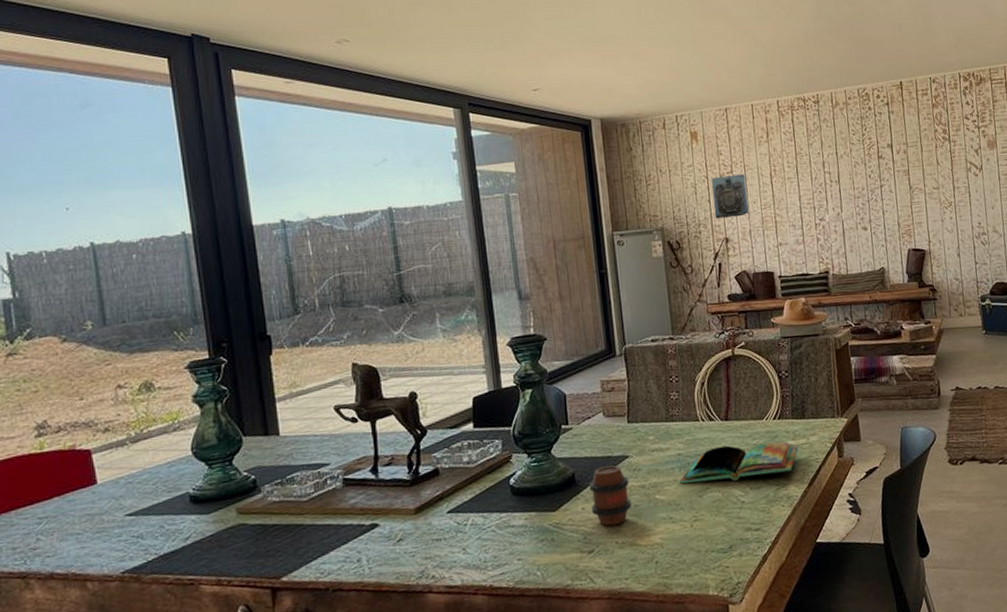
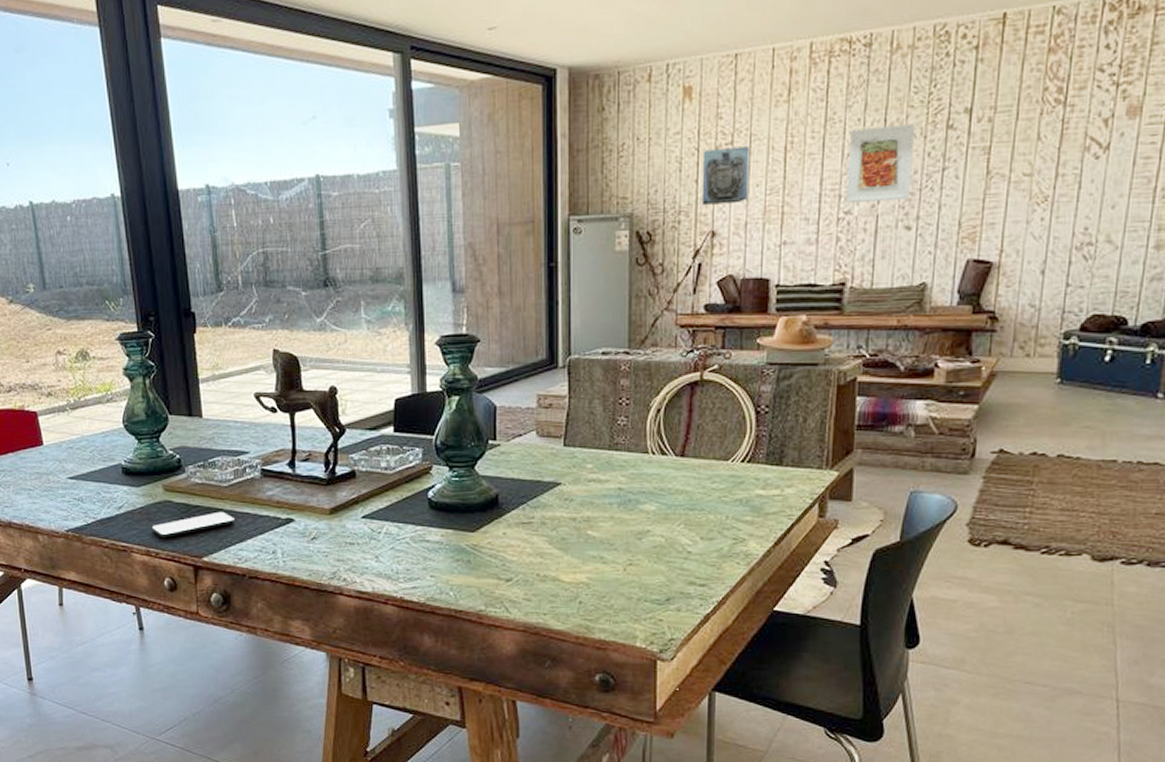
smartphone: none [224,526,316,564] -> present [153,511,234,538]
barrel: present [589,465,632,526] -> none [513,492,558,557]
book: present [679,442,798,484] -> none [617,486,768,528]
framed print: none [814,155,863,213] -> present [846,123,914,204]

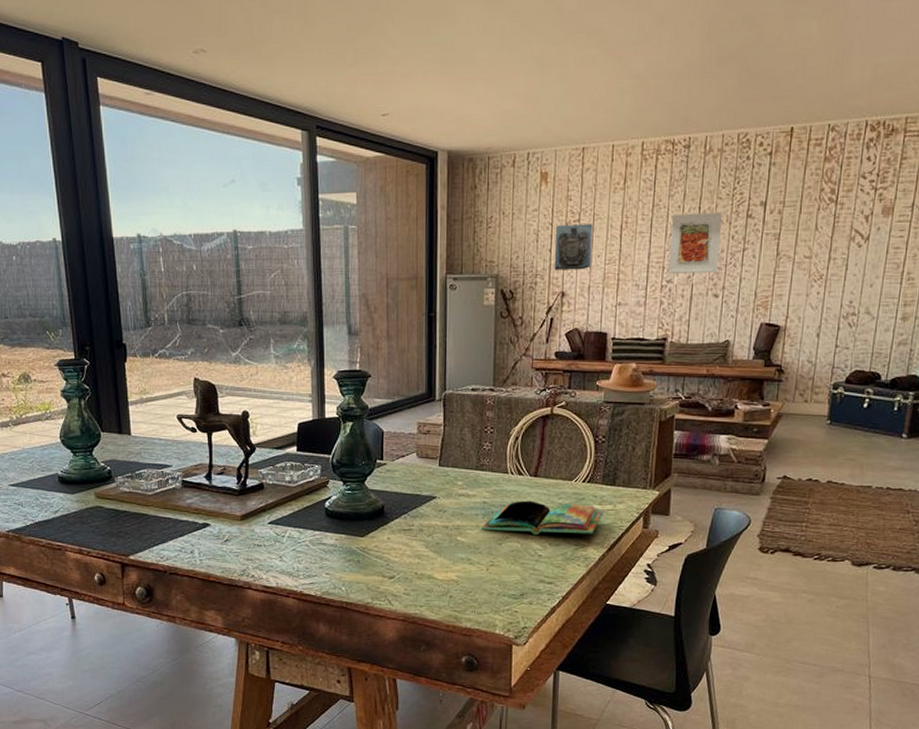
smartphone: present [153,511,234,538] -> none [85,516,158,538]
book: none [617,486,768,528] -> present [482,500,603,536]

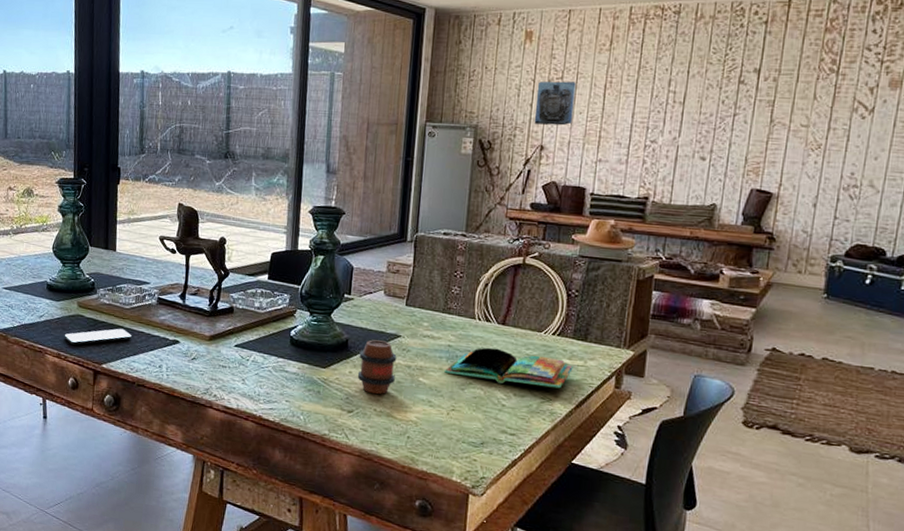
smartphone: none [85,516,158,538] -> present [65,328,131,345]
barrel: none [396,503,434,558] -> present [357,340,397,395]
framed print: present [668,212,722,275] -> none [653,76,712,137]

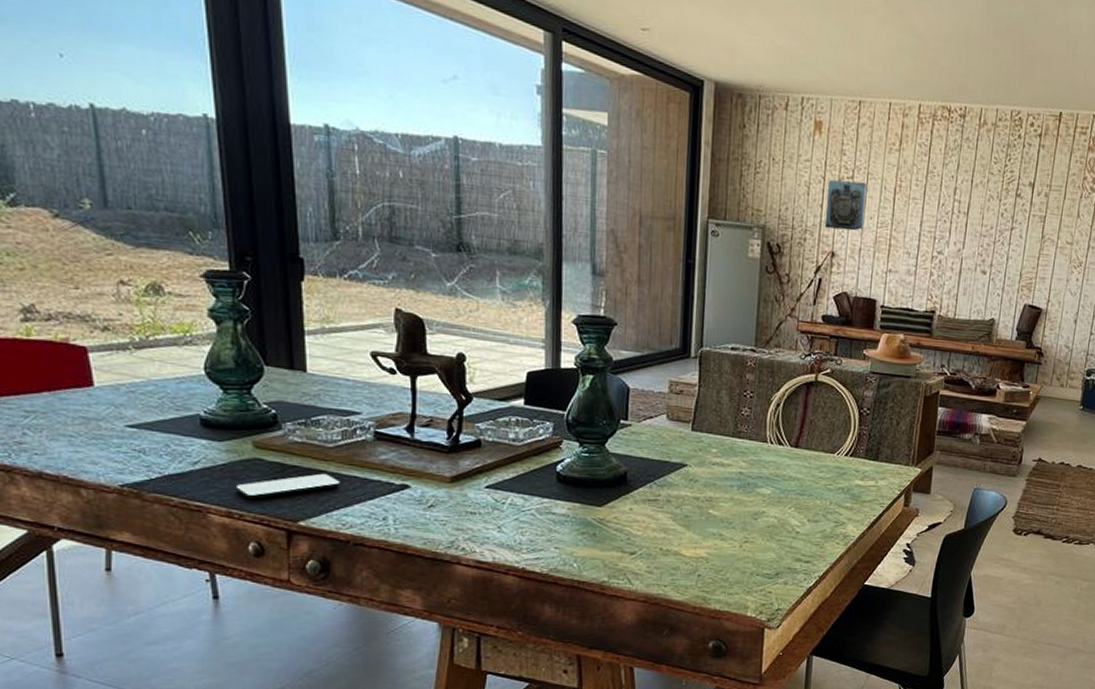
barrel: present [357,340,397,395] -> none [639,471,684,532]
book: present [444,347,573,389] -> none [736,472,865,511]

